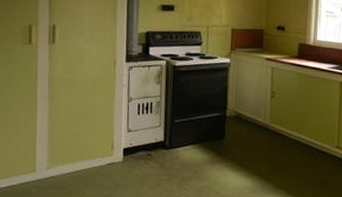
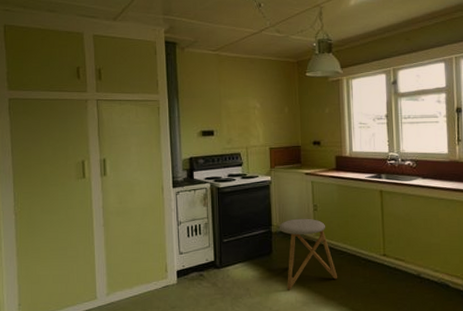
stool: none [233,104,289,176] -> present [279,218,337,290]

